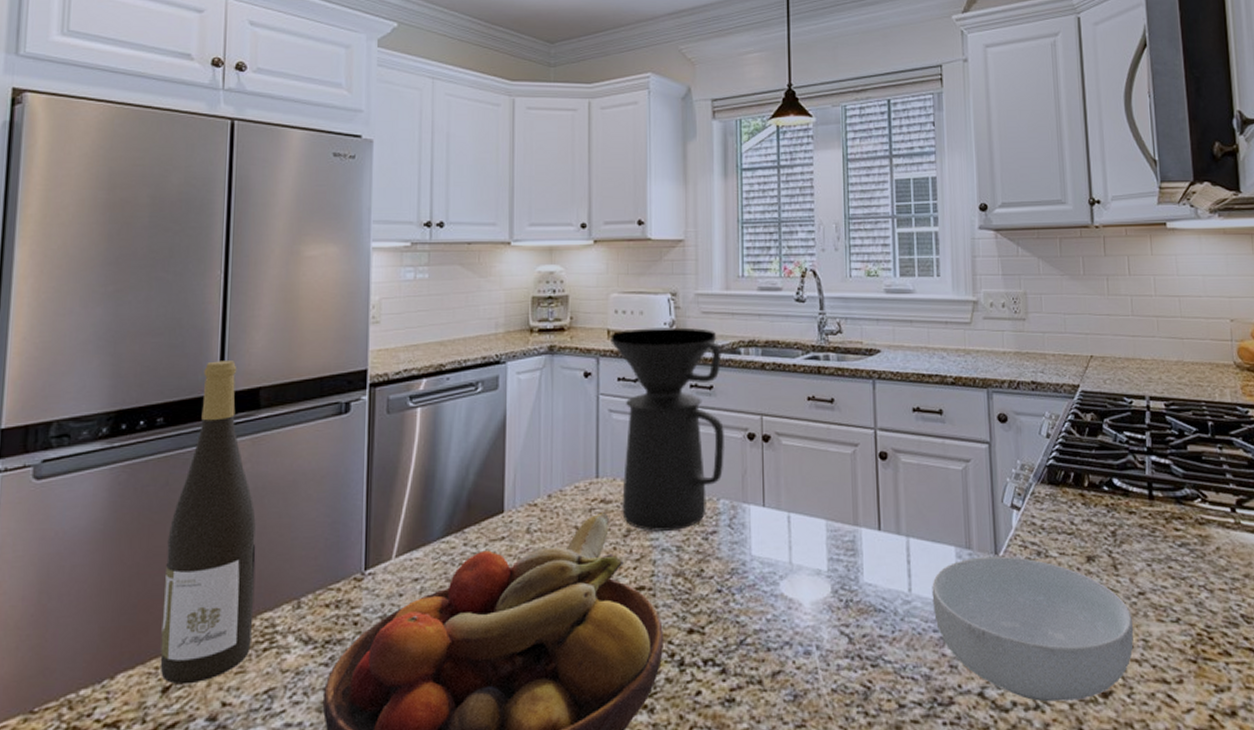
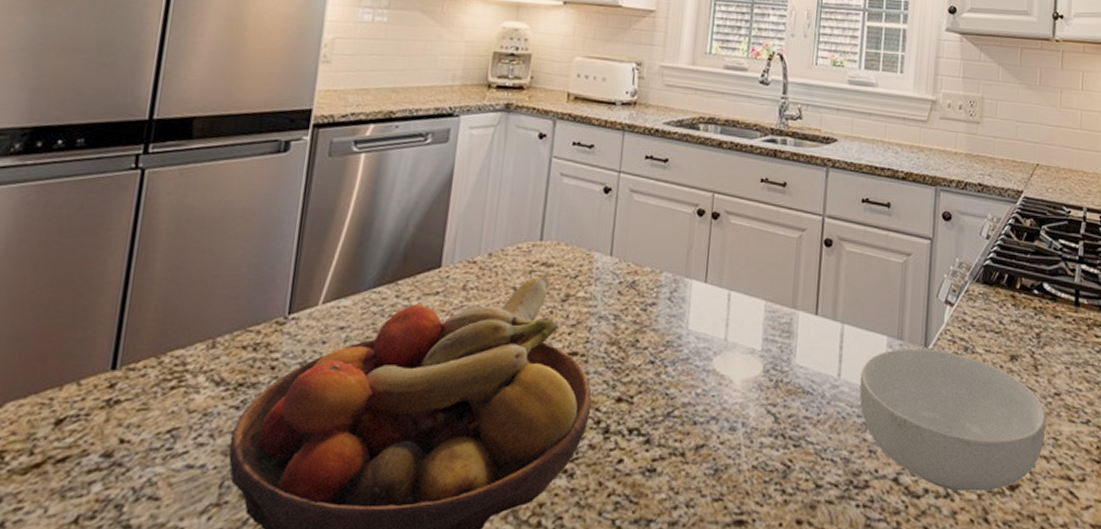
wine bottle: present [160,361,256,685] -> none [55,85,176,418]
coffee maker: present [610,327,724,531] -> none [562,95,681,299]

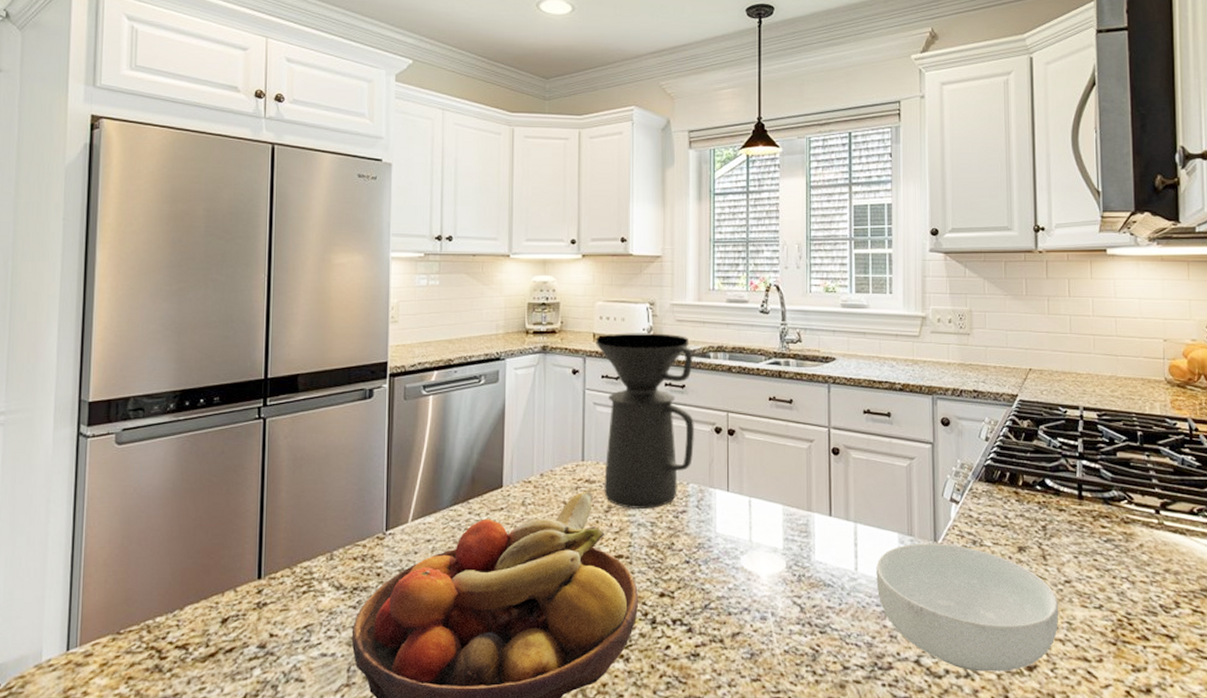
coffee maker: none [562,95,681,299] -> present [596,333,694,509]

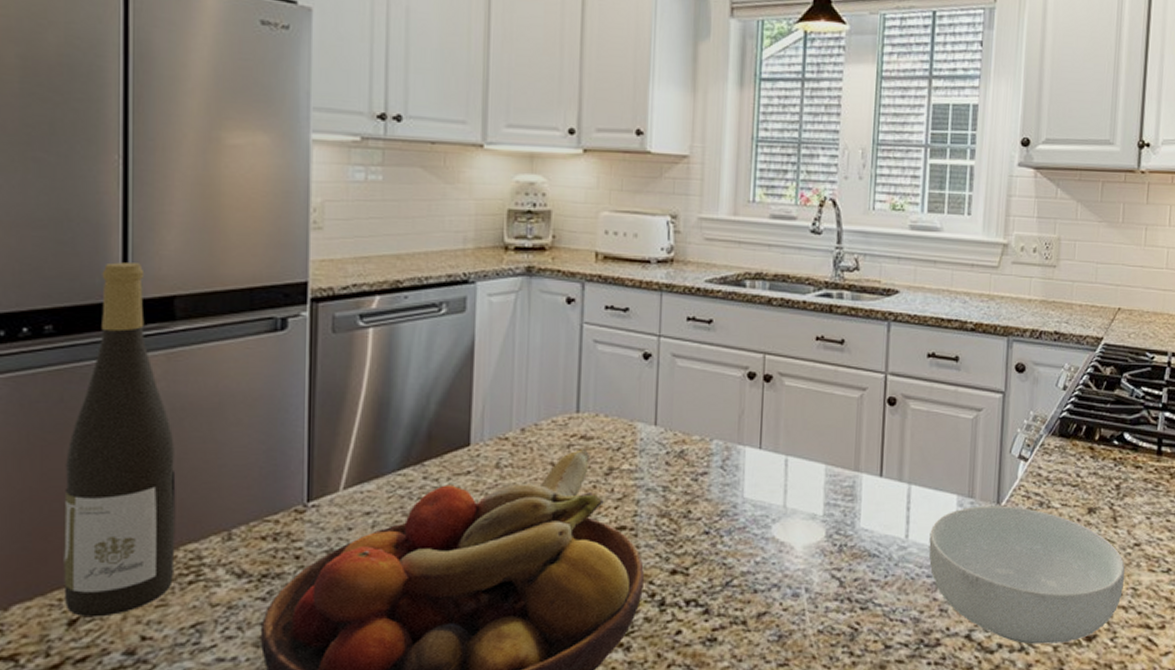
wine bottle: none [219,351,296,618] -> present [64,262,176,618]
coffee maker: present [596,333,694,509] -> none [598,252,725,470]

